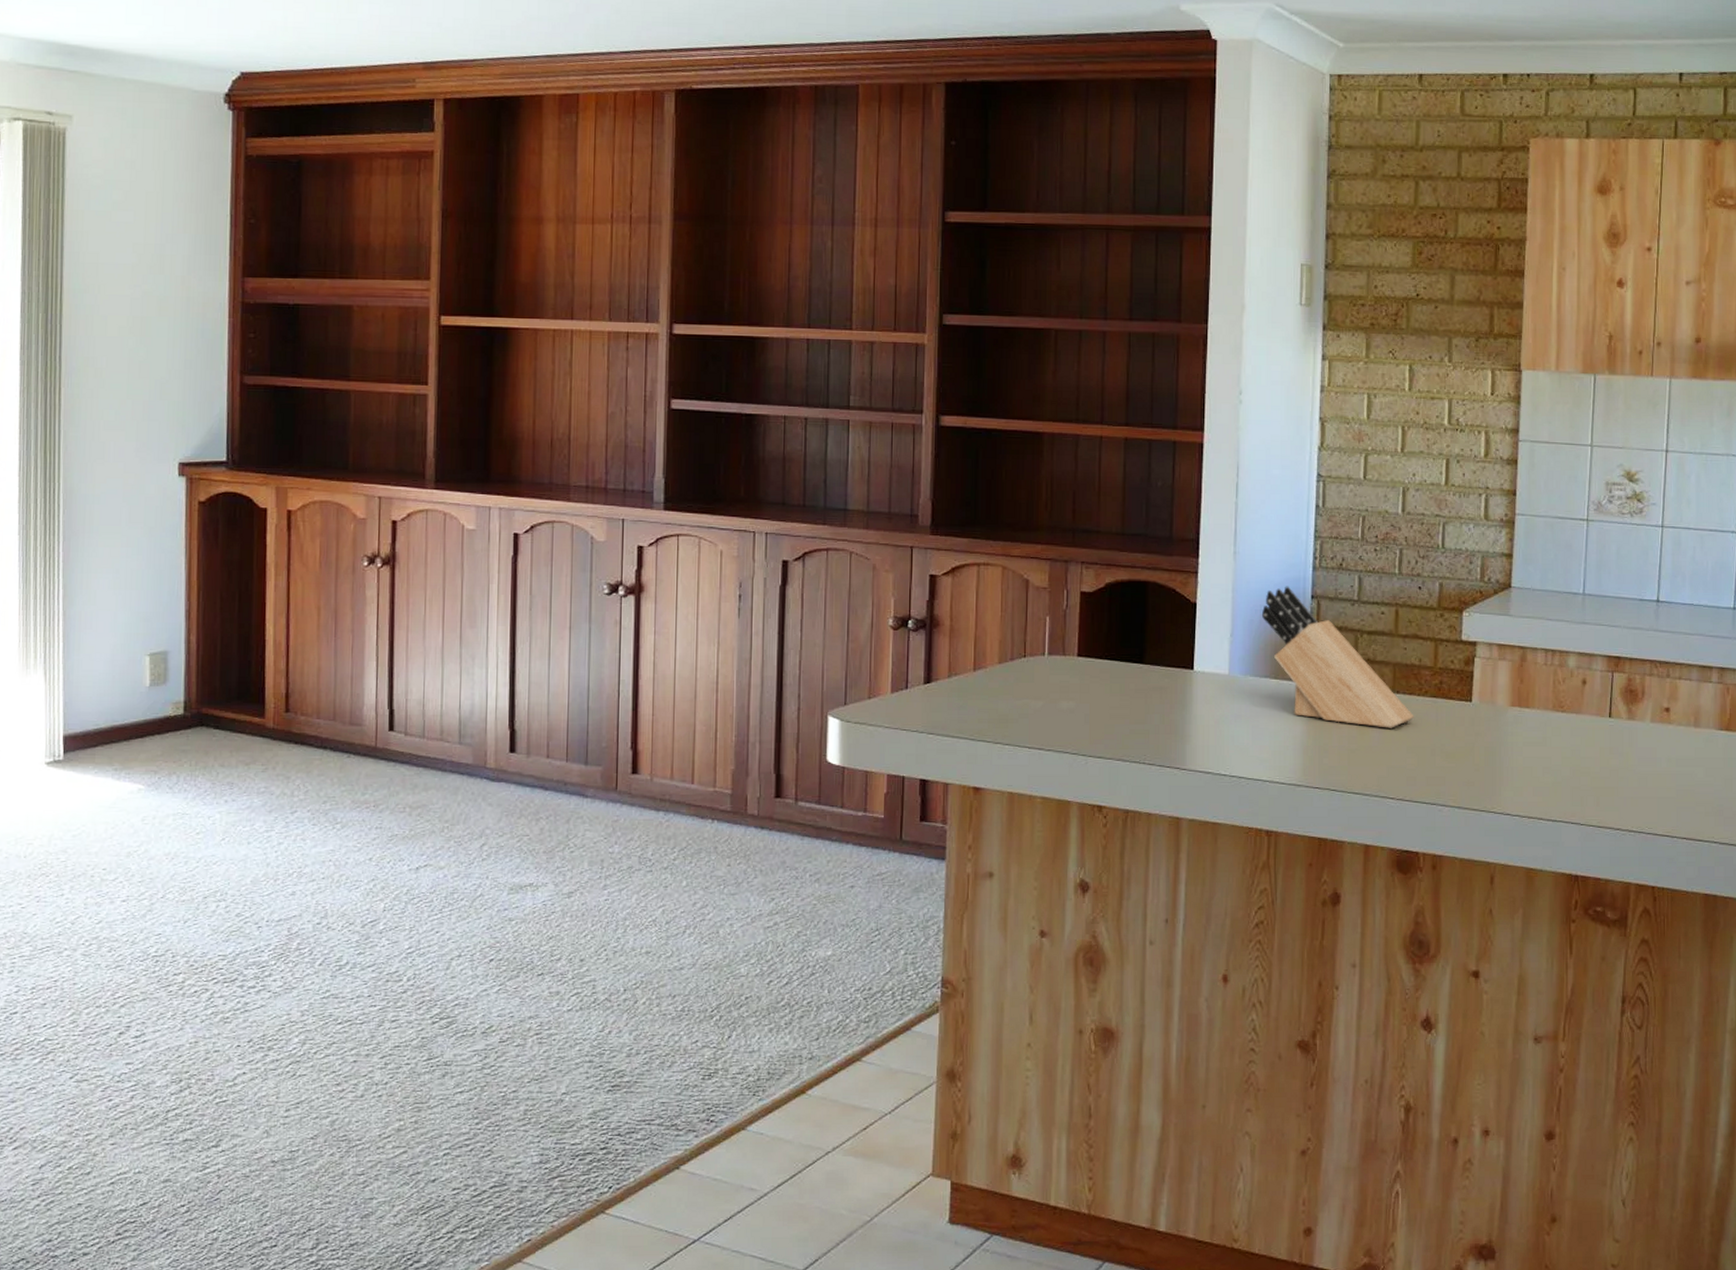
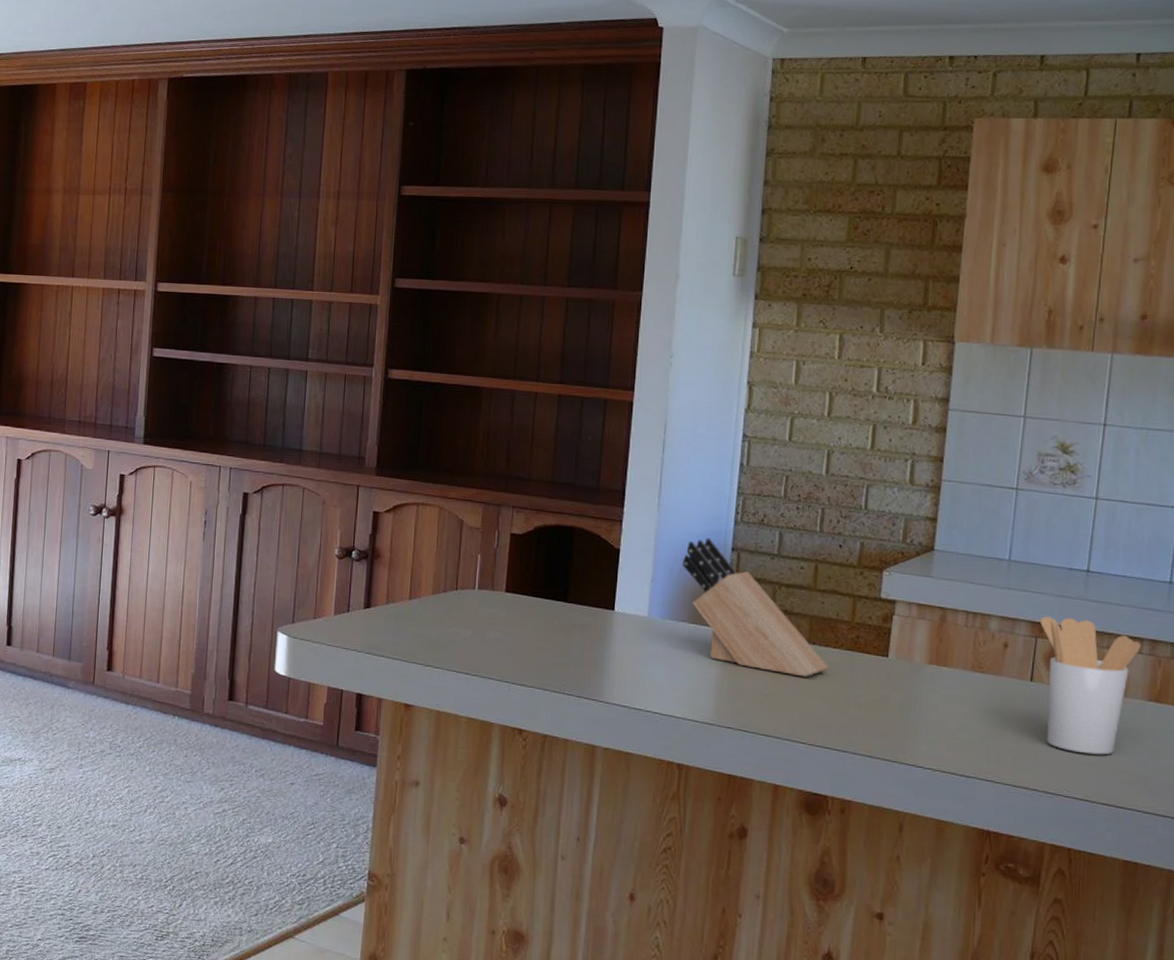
utensil holder: none [1615,649,1711,788] -> present [1039,616,1141,755]

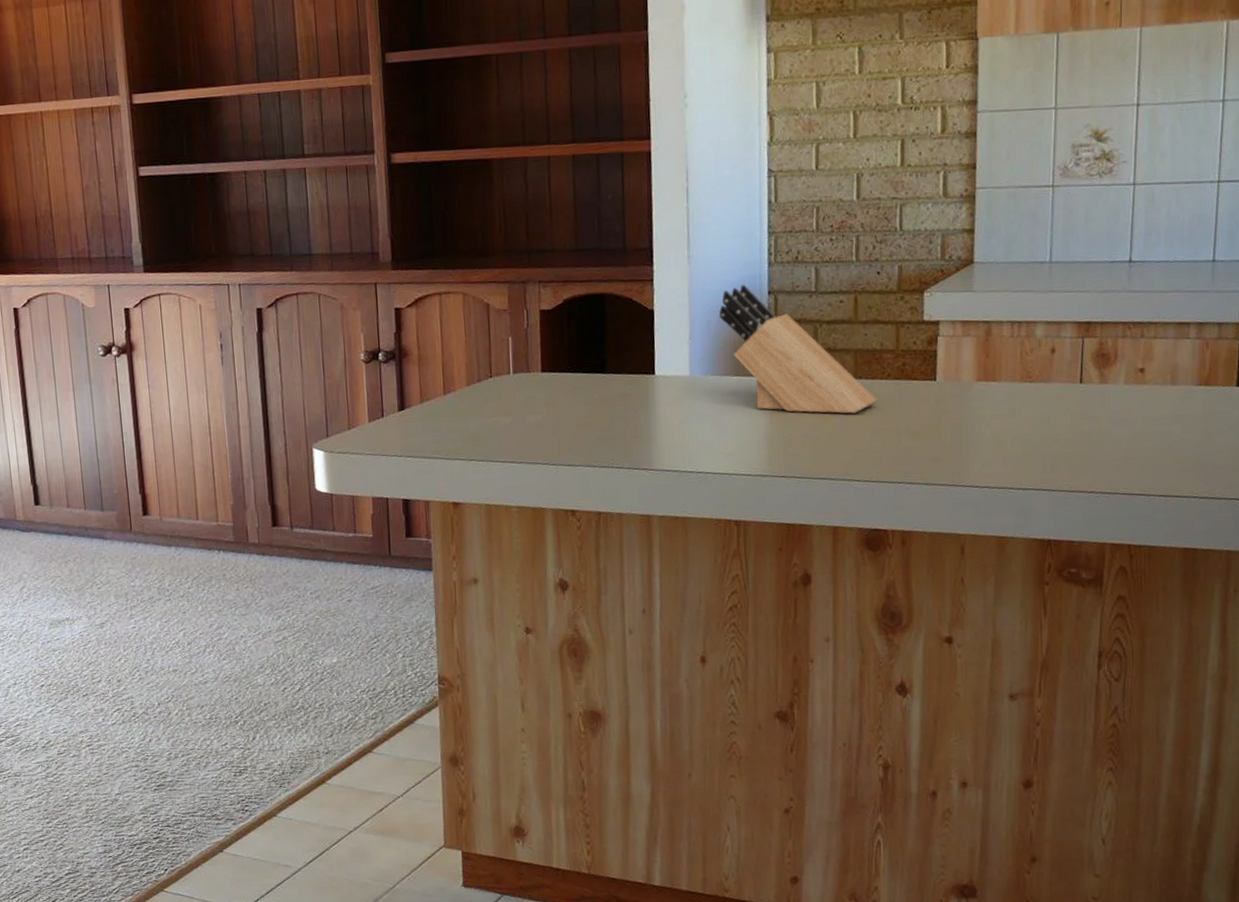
utensil holder: present [1039,616,1141,755] -> none [1085,312,1188,449]

